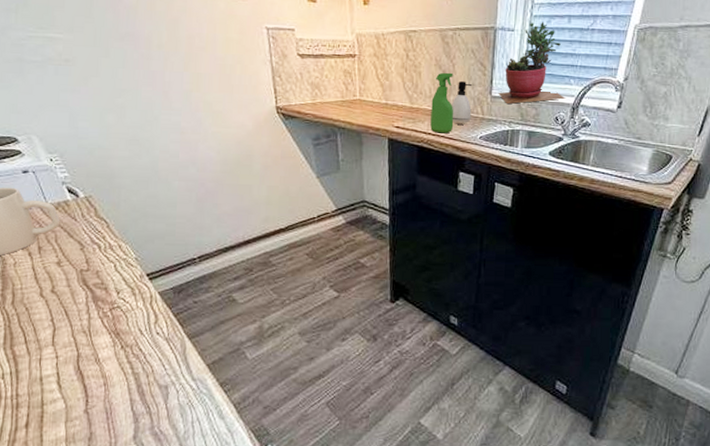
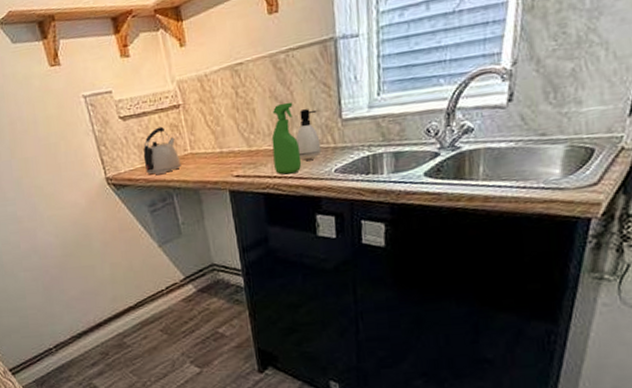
kettle: none [314,70,349,114] -> present [143,126,182,176]
succulent plant: present [498,21,566,105] -> none [349,16,437,126]

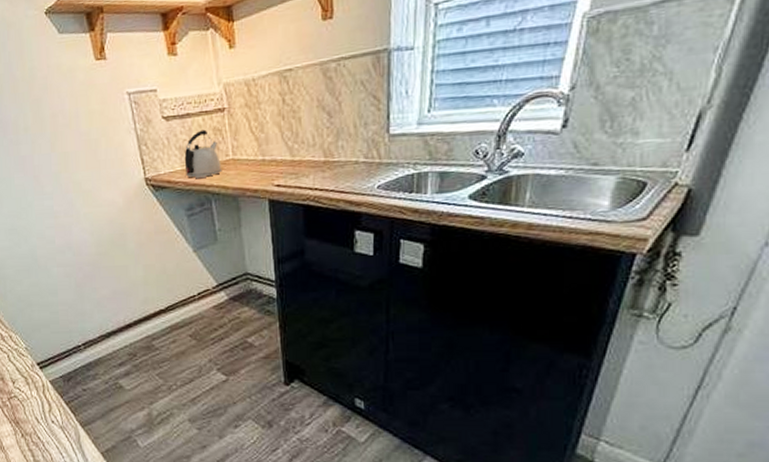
spray bottle: present [271,102,302,175] -> none [316,113,345,187]
soap dispenser: present [295,109,322,161] -> none [339,121,366,174]

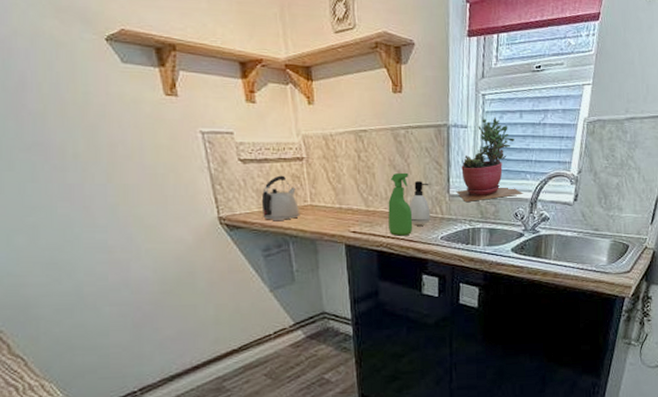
spray bottle: none [316,113,345,187] -> present [388,172,413,236]
soap dispenser: none [339,121,366,174] -> present [408,181,431,226]
succulent plant: none [397,30,488,142] -> present [456,117,524,203]

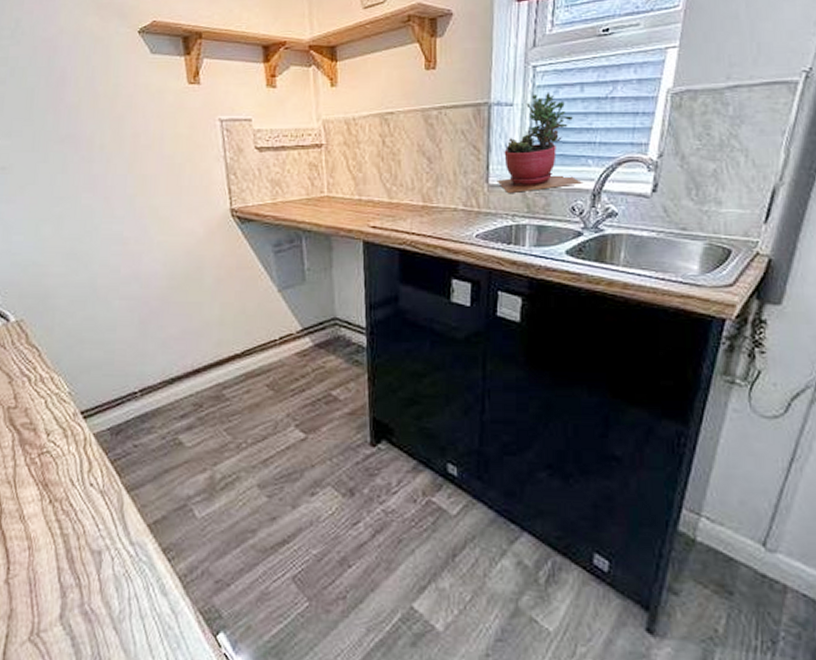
kettle: present [261,175,300,221] -> none [275,164,316,214]
spray bottle: present [388,172,413,236] -> none [414,159,443,233]
soap dispenser: present [408,181,431,226] -> none [438,169,464,221]

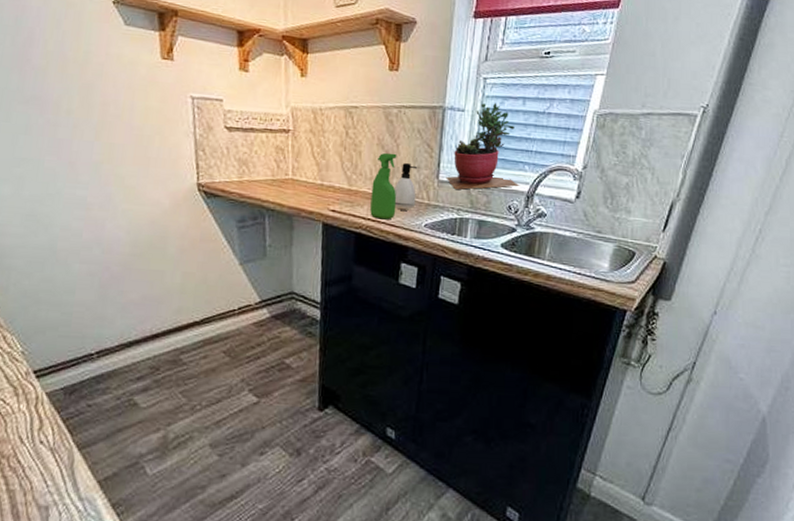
spray bottle: none [414,159,443,233] -> present [370,152,397,220]
soap dispenser: none [438,169,464,221] -> present [393,163,418,211]

